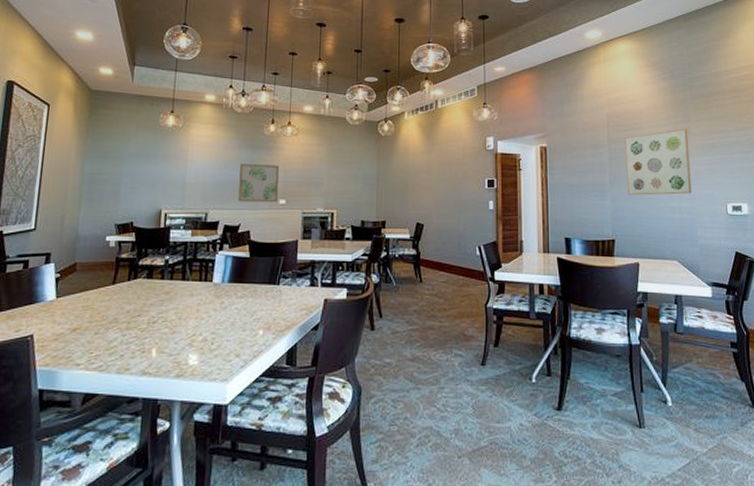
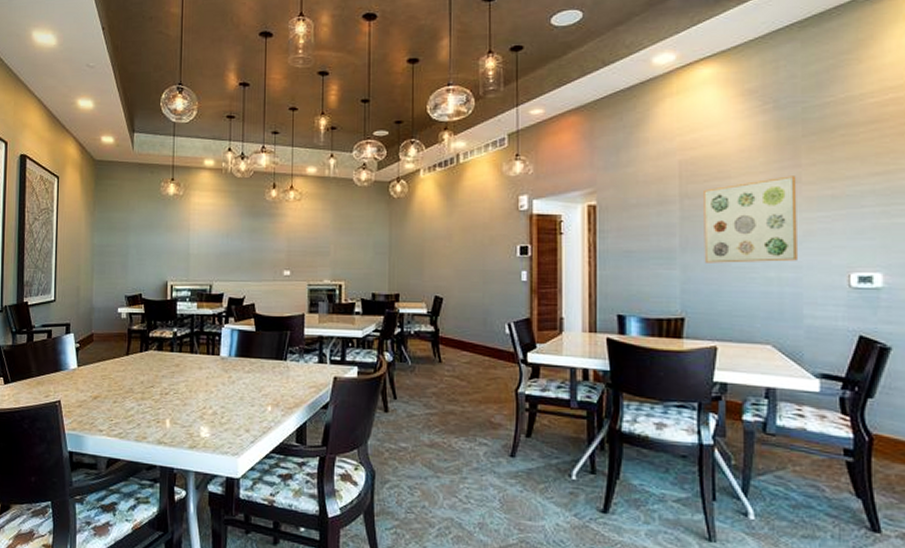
wall art: present [238,163,279,203] -> none [242,232,283,274]

